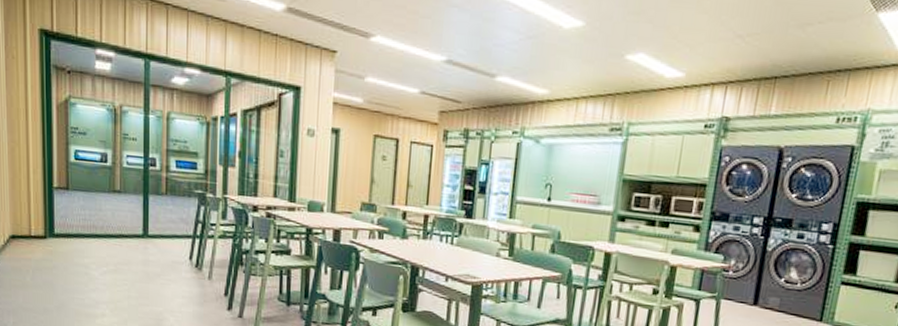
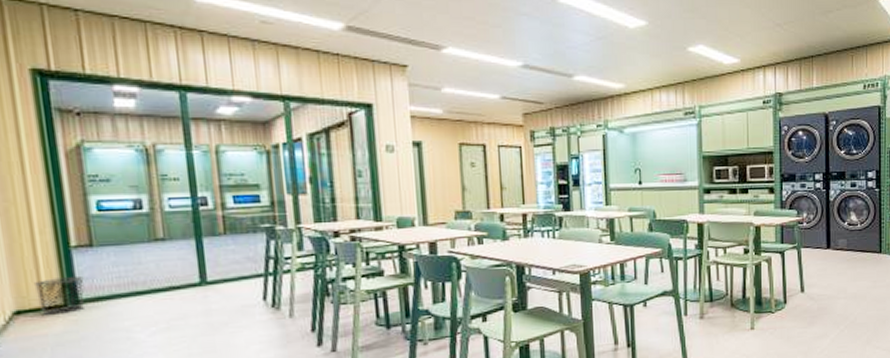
trash can: none [25,212,60,244] -> present [33,277,84,315]

